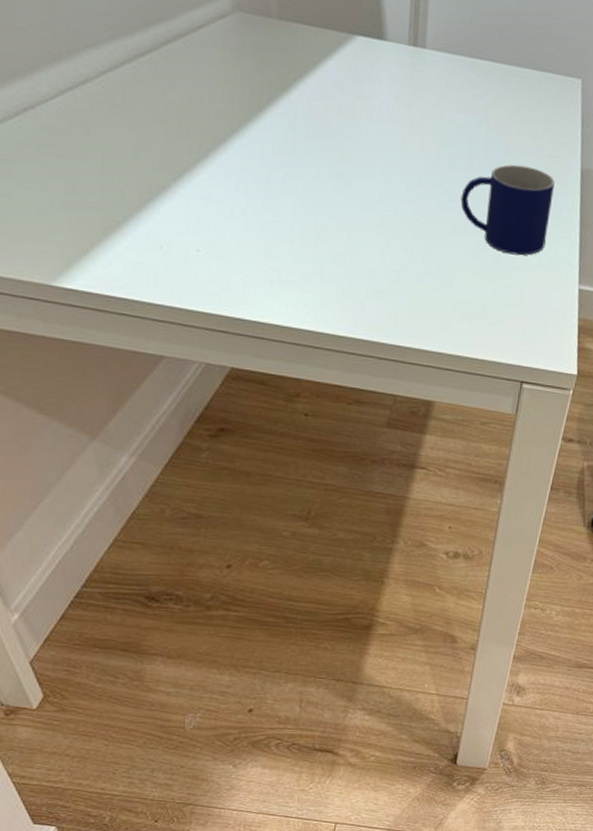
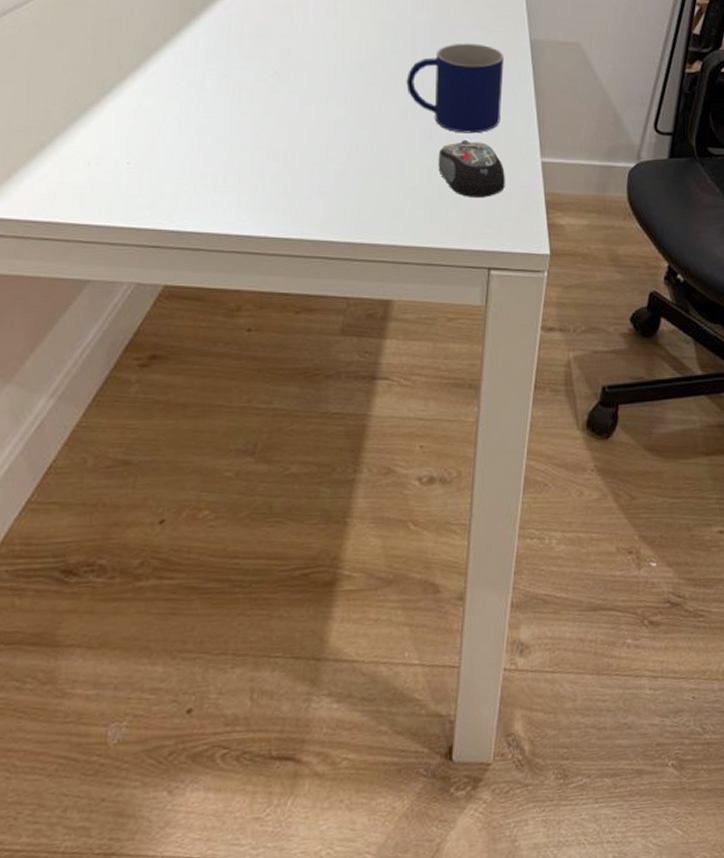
computer mouse: none [484,260,545,317] -> present [438,139,505,197]

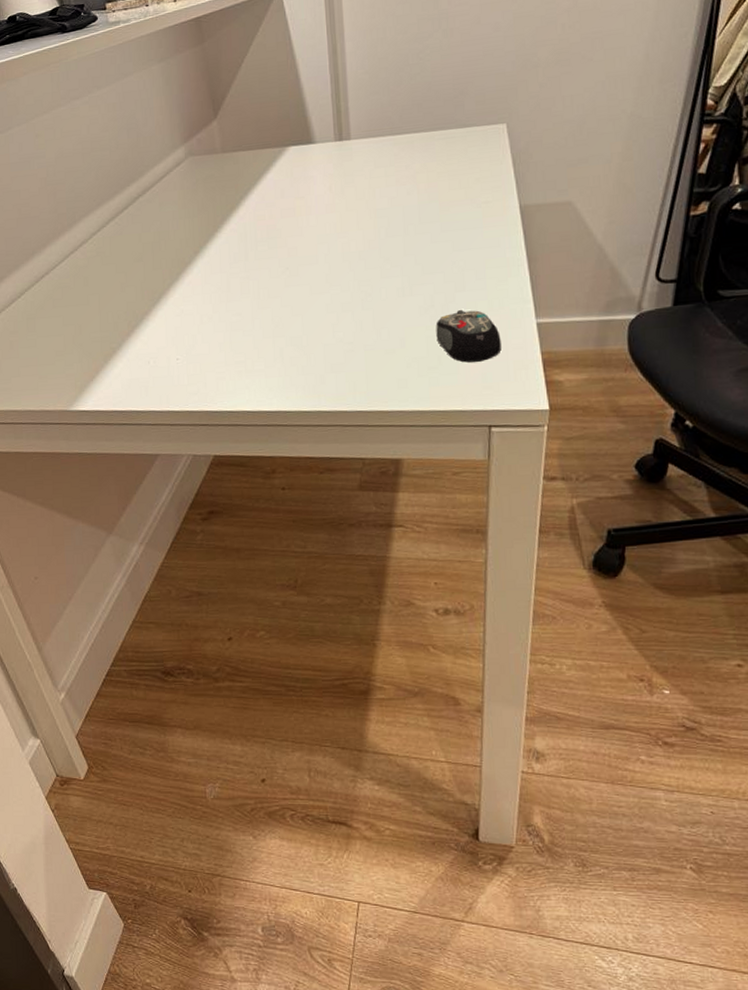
mug: present [406,43,504,134] -> none [401,217,495,304]

